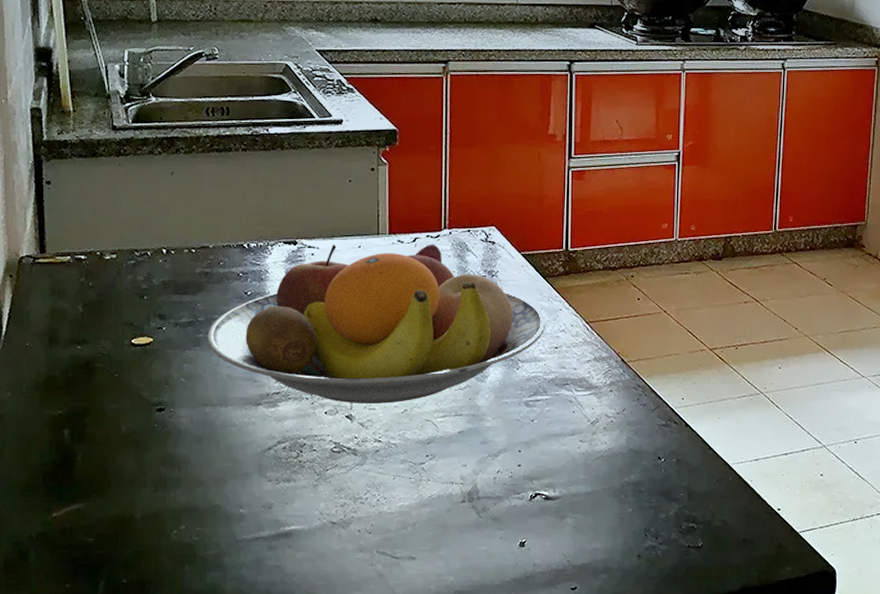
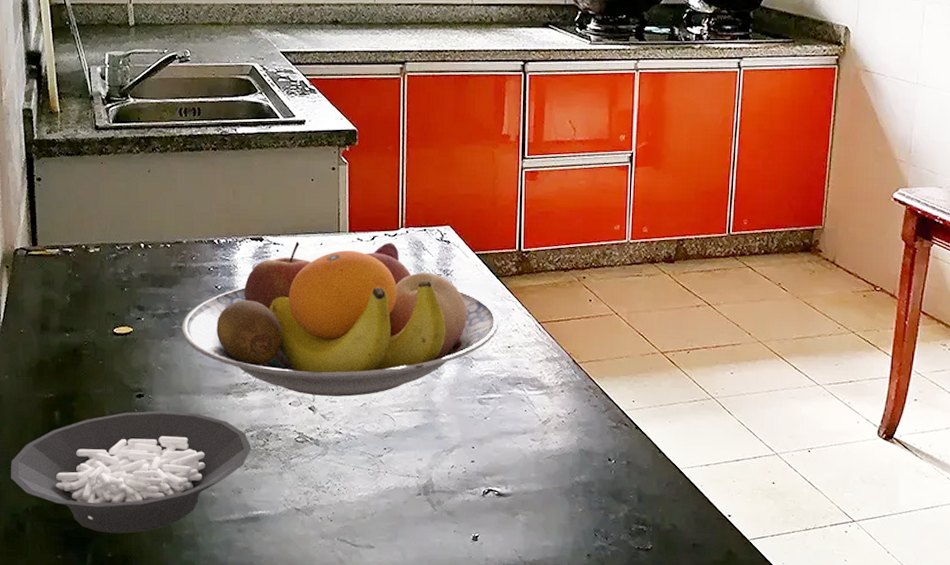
cereal bowl: none [13,425,284,558] -> present [11,411,251,534]

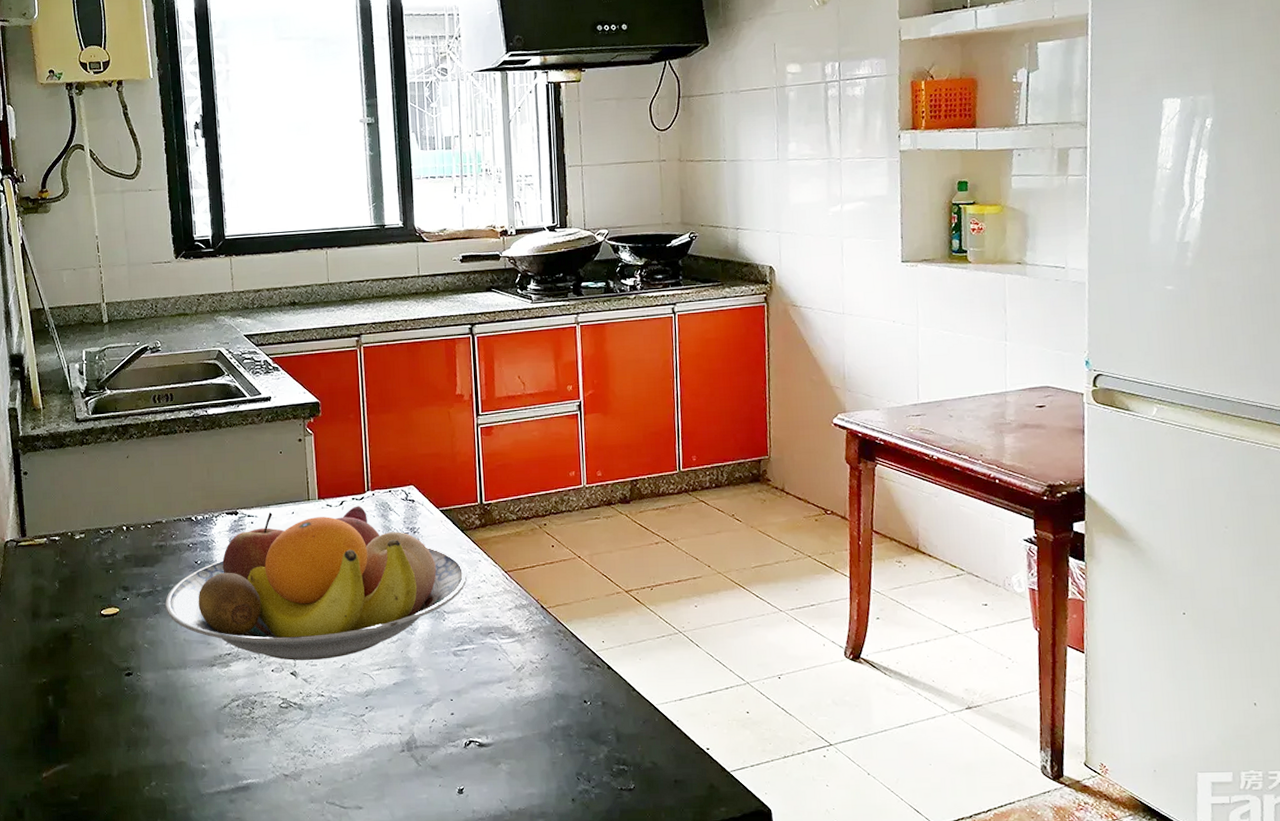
cereal bowl: present [11,411,251,534] -> none [8,687,238,814]

